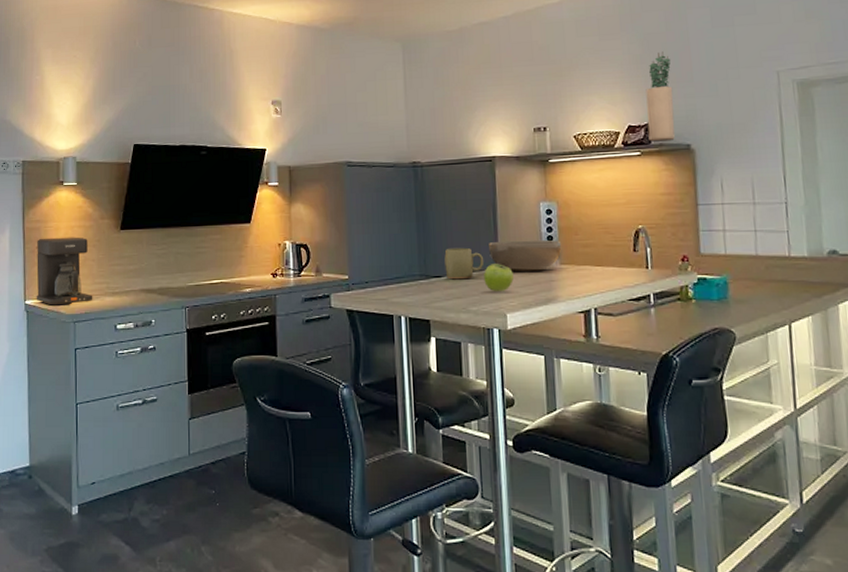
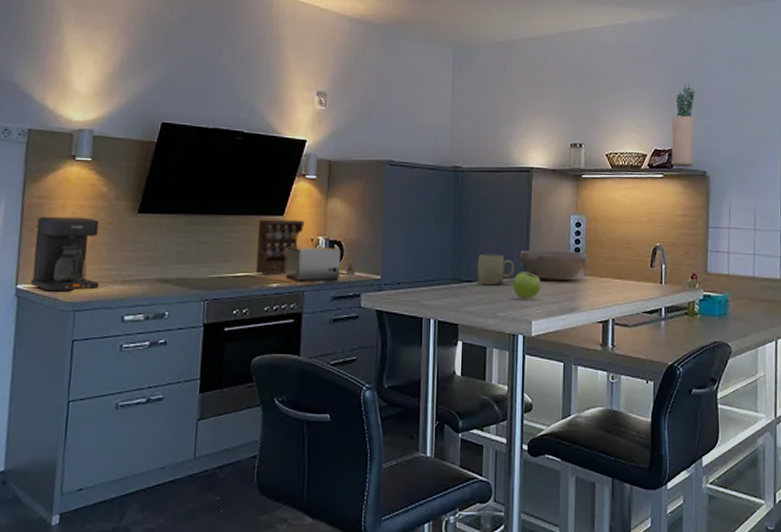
spice rack: none [228,226,271,281] -> present [255,219,305,275]
toaster: none [256,251,309,287] -> present [285,246,342,283]

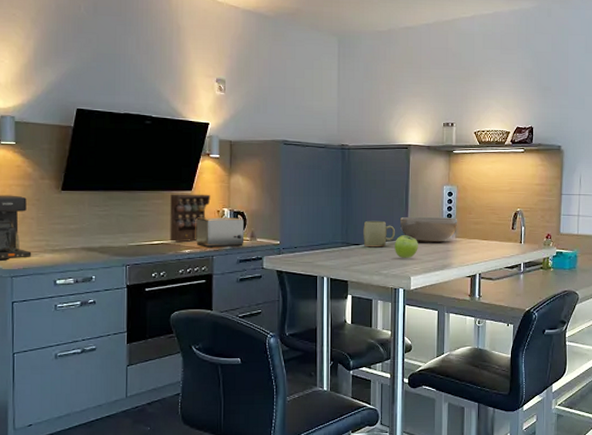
vase: present [671,84,695,167] -> none [531,68,552,142]

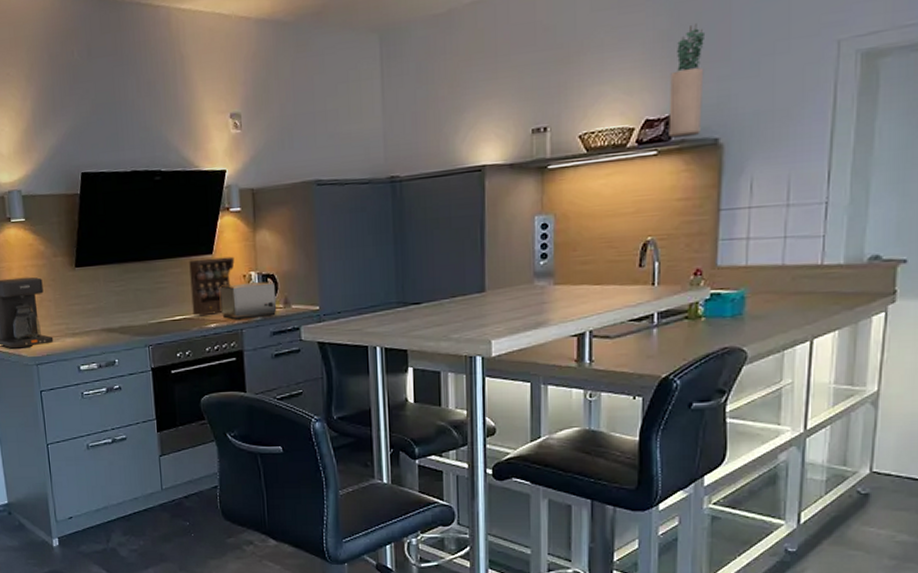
mug: present [363,220,396,248] -> none [424,270,469,306]
fruit: present [395,234,418,259] -> none [468,285,500,318]
bowl: present [399,216,458,243] -> none [473,258,557,296]
vase: none [531,68,552,142] -> present [669,23,704,138]

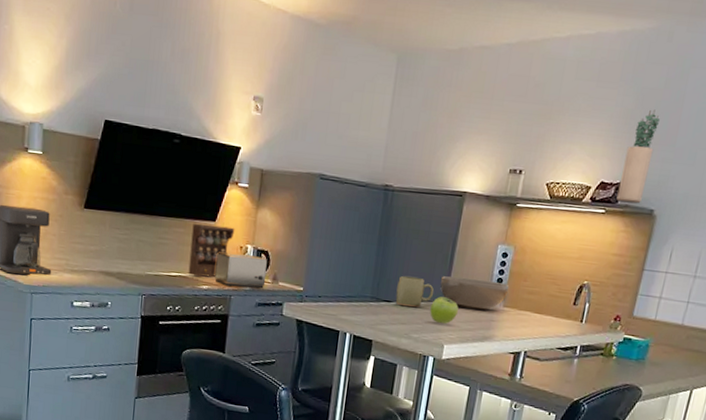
mug: none [424,270,469,306] -> present [395,275,435,308]
fruit: none [468,285,500,318] -> present [430,296,459,324]
bowl: none [473,258,557,296] -> present [439,276,510,311]

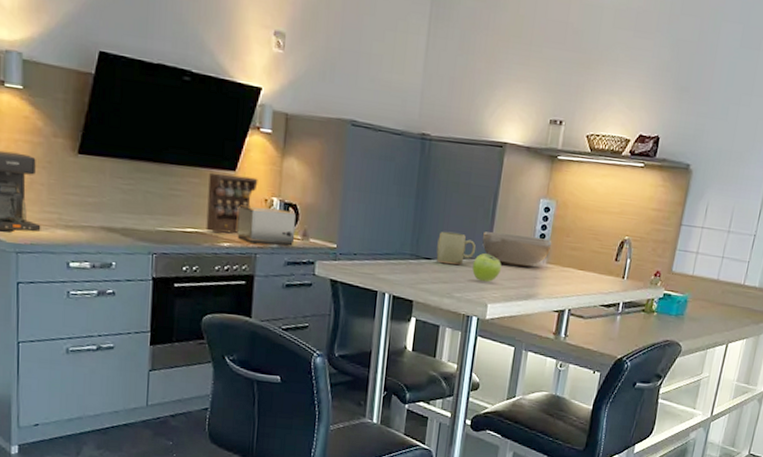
vase: present [616,109,660,204] -> none [654,62,694,158]

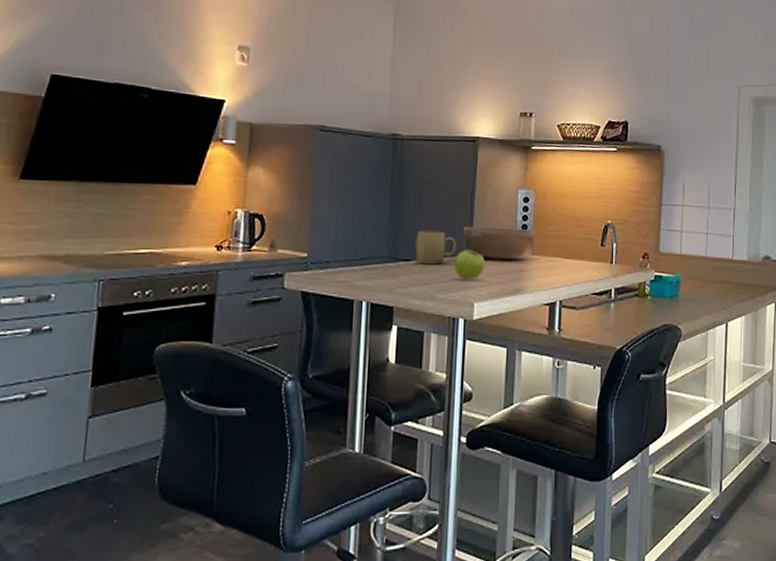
spice rack: present [206,172,258,234] -> none [161,188,221,252]
toaster: present [237,205,297,246] -> none [196,220,263,261]

